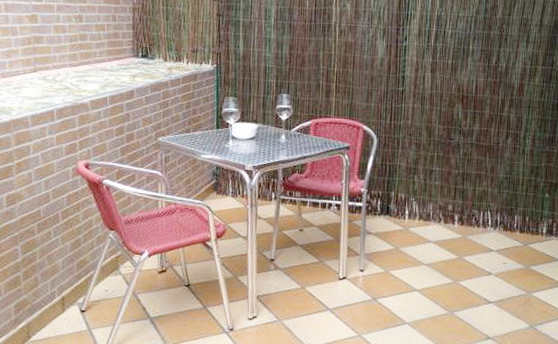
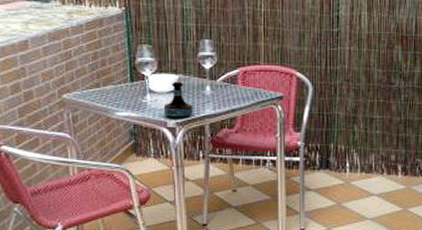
tequila bottle: none [243,129,268,164] -> present [163,81,193,119]

